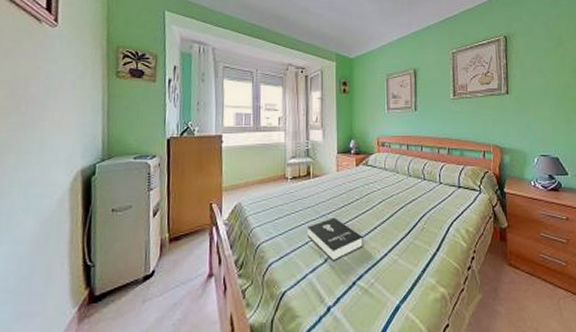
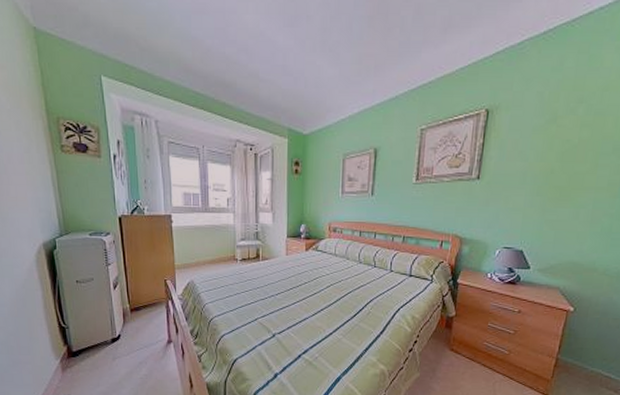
booklet: present [308,217,363,261] -> none [257,298,310,337]

